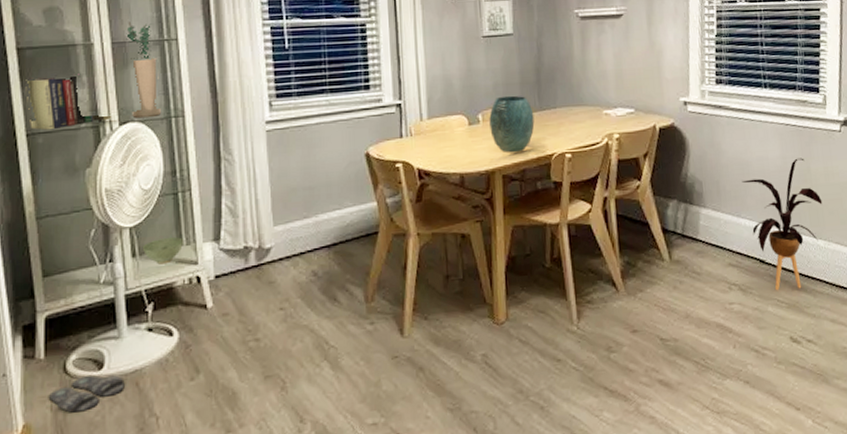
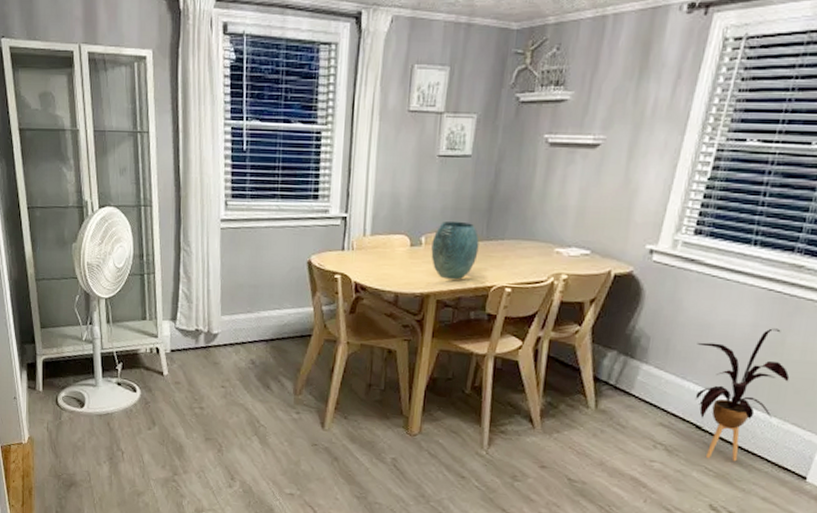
books: present [26,74,112,131] -> none [26,156,94,206]
slippers: present [48,375,125,413] -> none [45,410,99,437]
vase: present [126,22,162,119] -> none [106,111,134,205]
bowl: present [142,237,184,265] -> none [114,311,148,333]

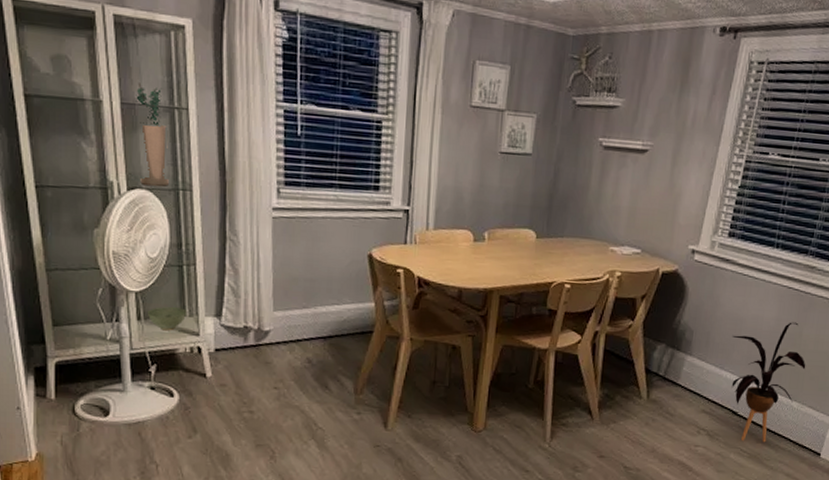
vase: none [106,111,134,205] -> present [136,83,170,188]
bowl: none [114,311,148,333] -> present [146,307,188,331]
vase: present [431,220,479,280] -> none [494,217,540,276]

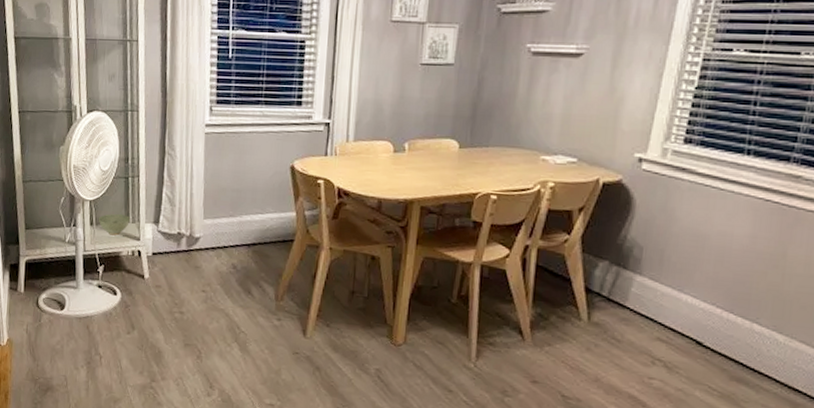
vase: present [136,83,170,188] -> none [97,21,121,110]
house plant: present [731,322,806,443] -> none [692,240,794,381]

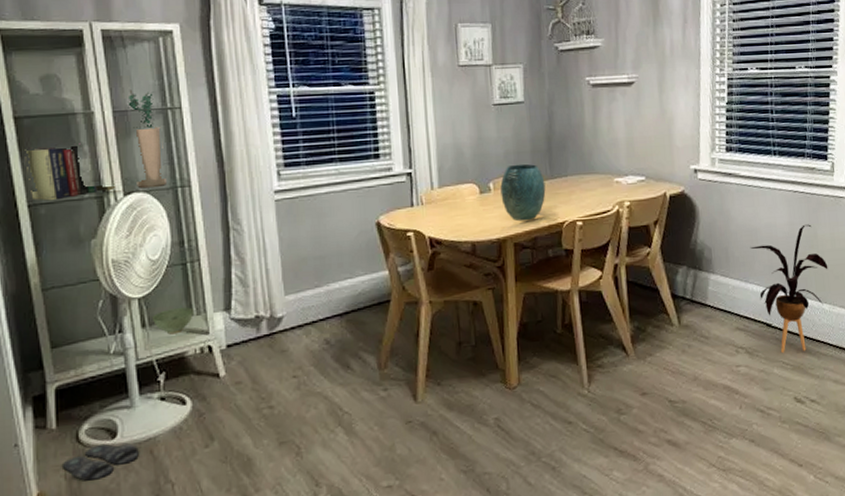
books: none [19,63,82,110] -> present [25,143,117,201]
slippers: none [25,312,79,339] -> present [61,443,139,481]
vase: none [97,21,121,110] -> present [128,90,168,189]
vase: none [414,127,463,187] -> present [500,164,546,222]
house plant: none [692,240,794,381] -> present [750,224,828,354]

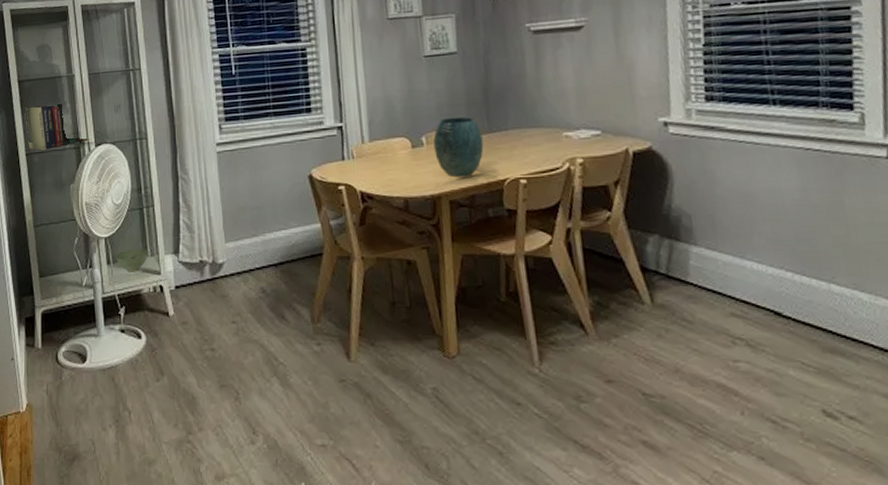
slippers: present [61,443,139,481] -> none [44,367,103,398]
vase: present [128,90,168,189] -> none [100,55,129,141]
house plant: present [750,224,828,354] -> none [745,190,865,352]

